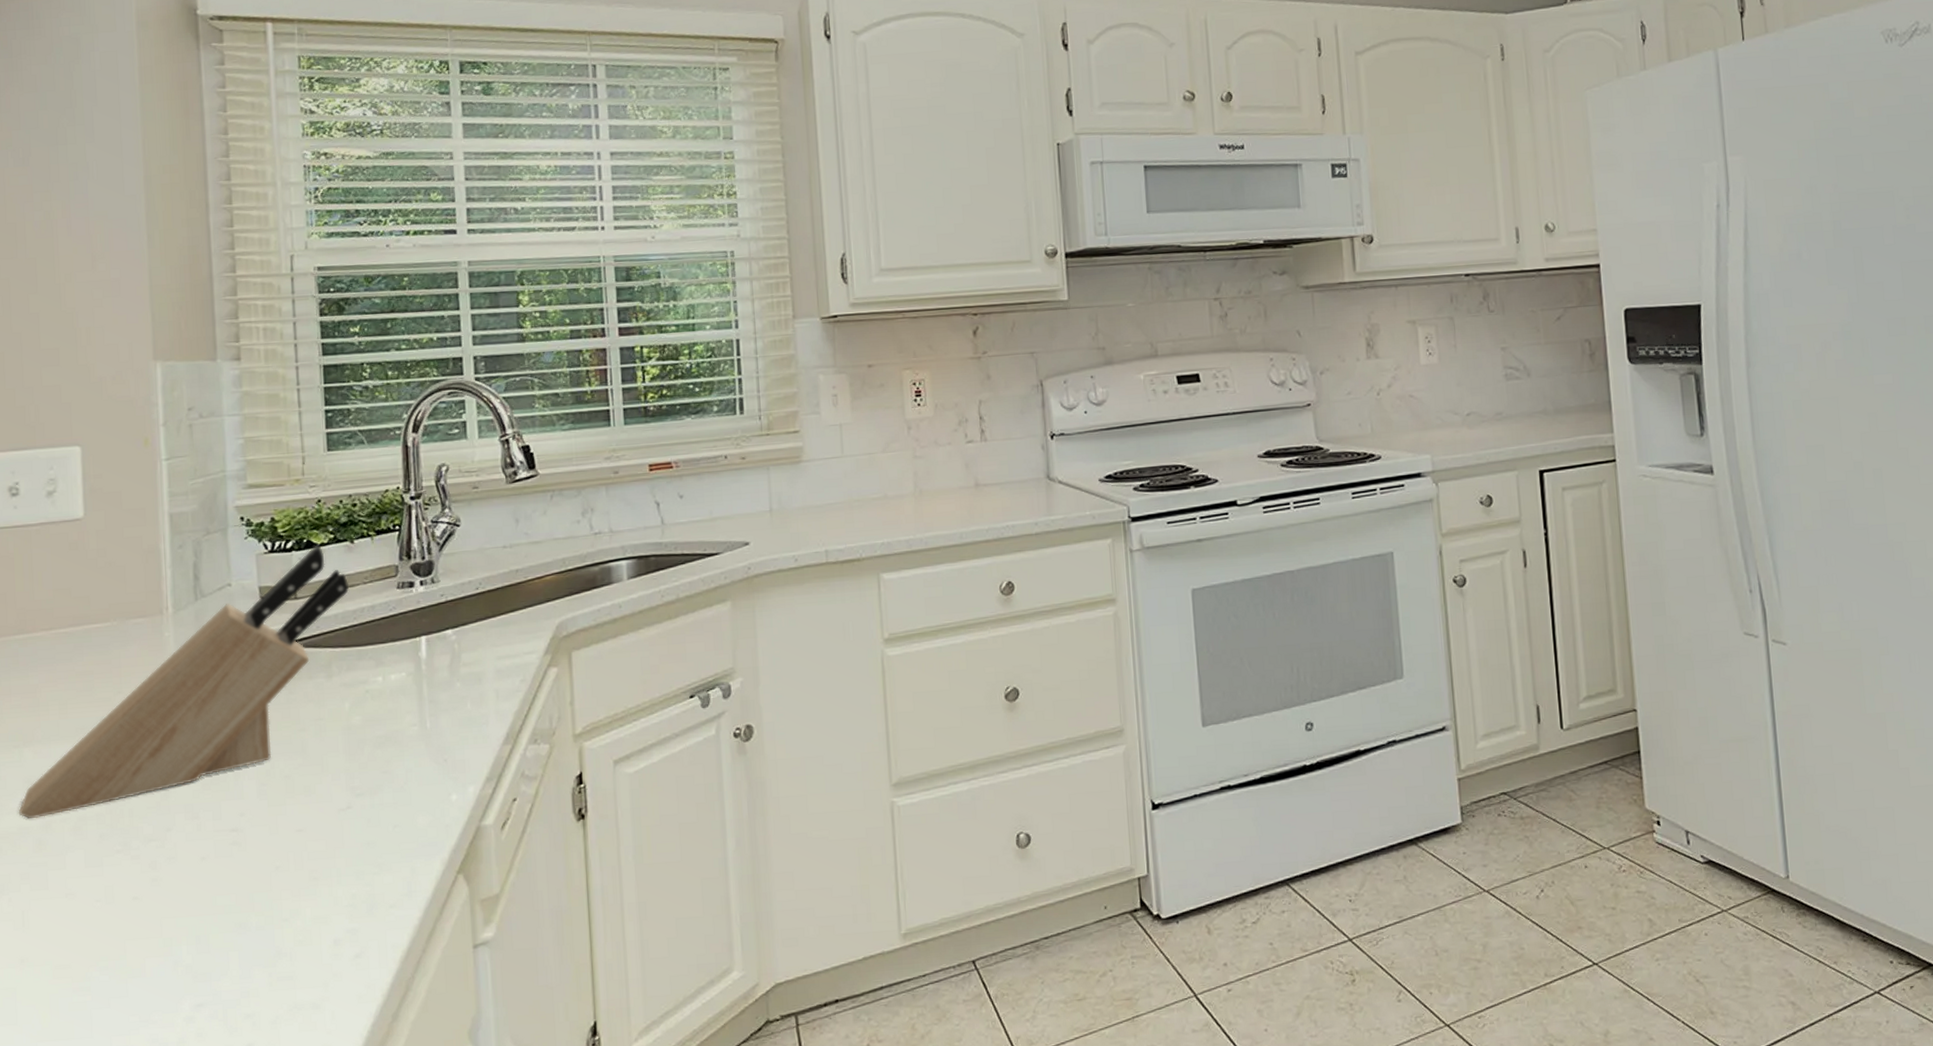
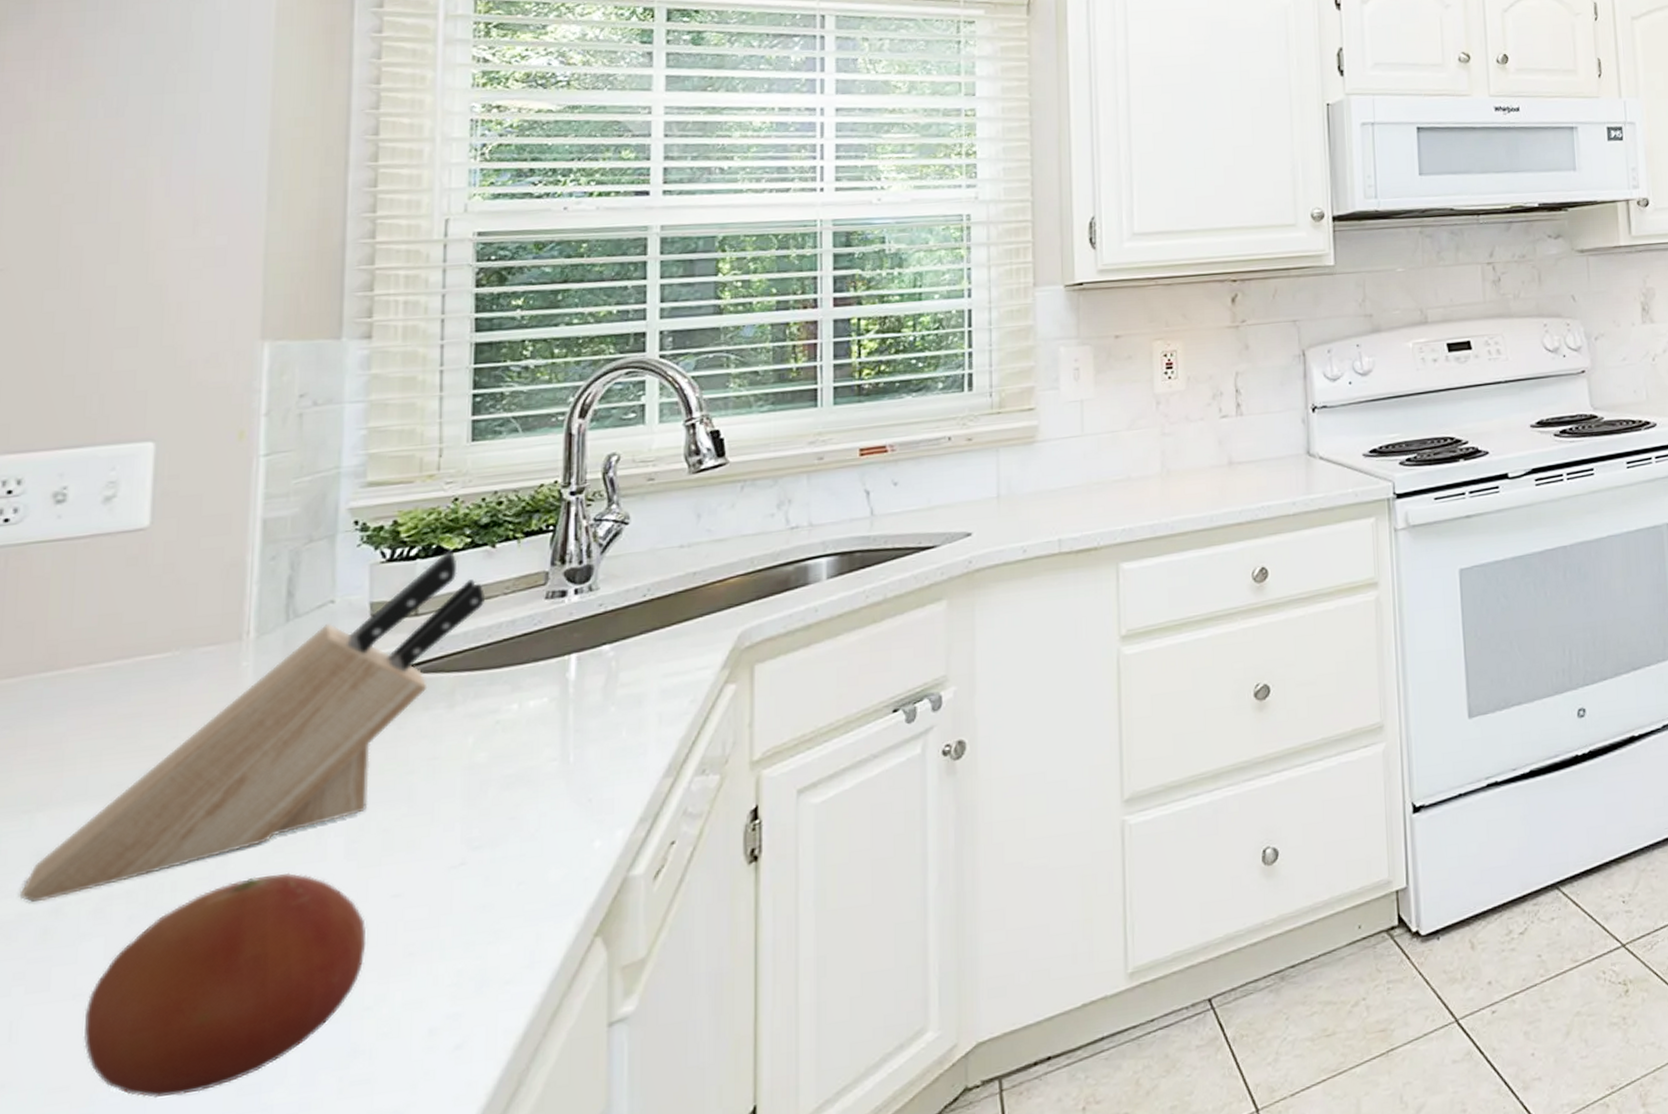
fruit: none [75,806,281,979] -> present [84,872,367,1099]

